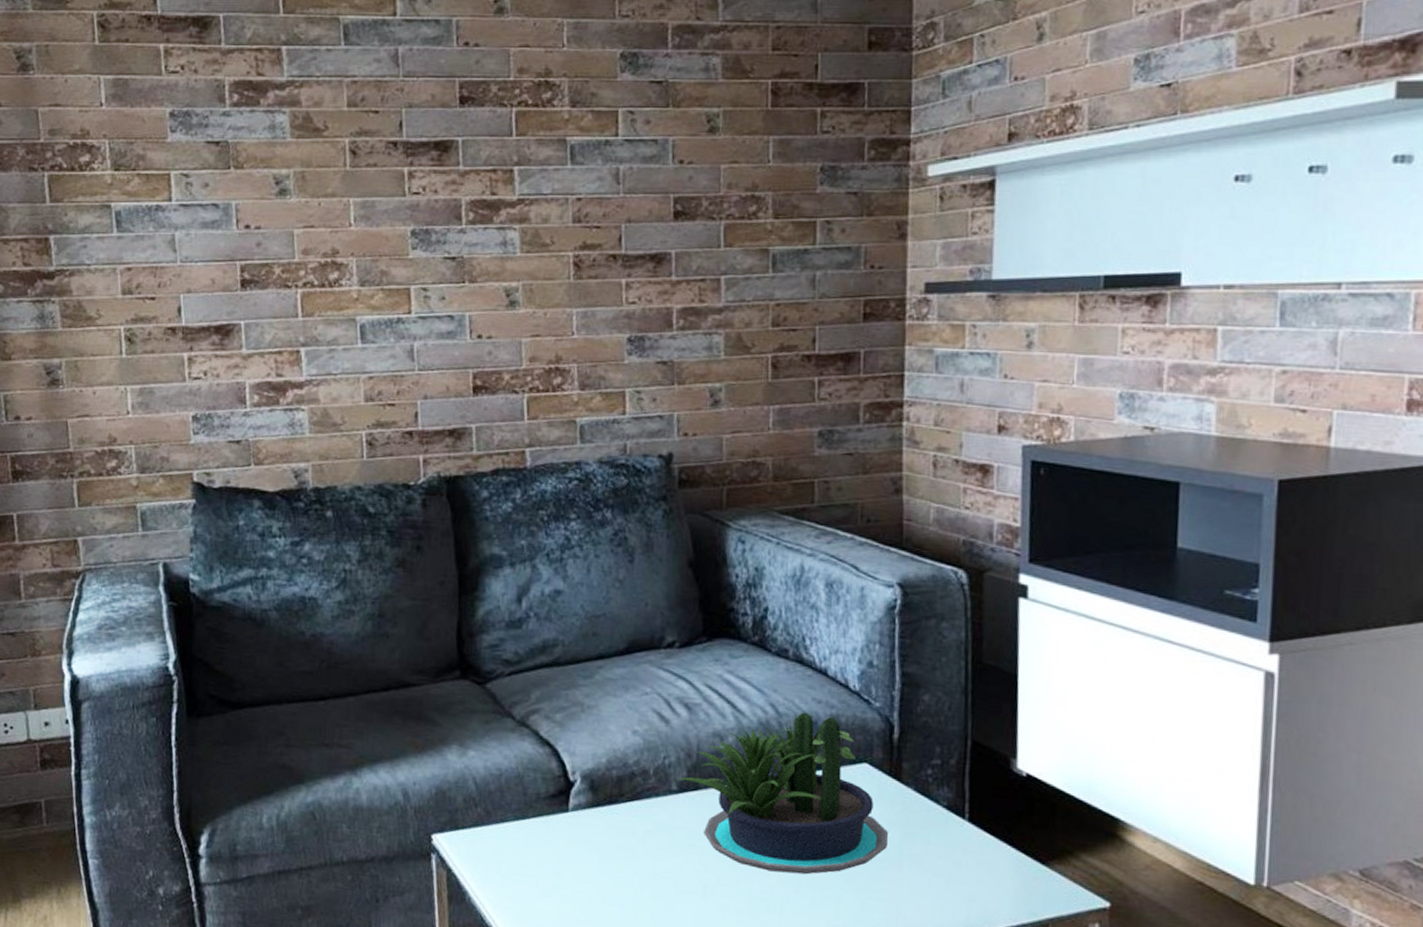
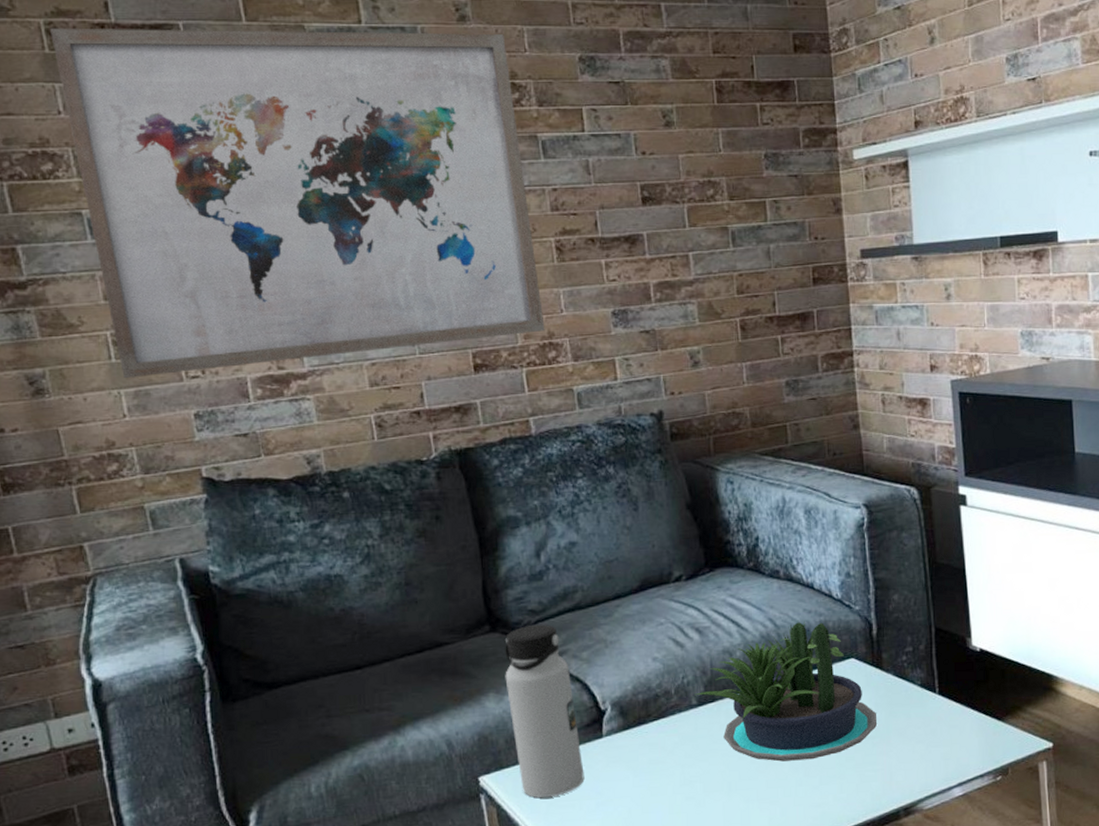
wall art: none [102,20,553,375] -> present [50,28,545,378]
water bottle: none [470,676,544,869] -> present [505,624,585,798]

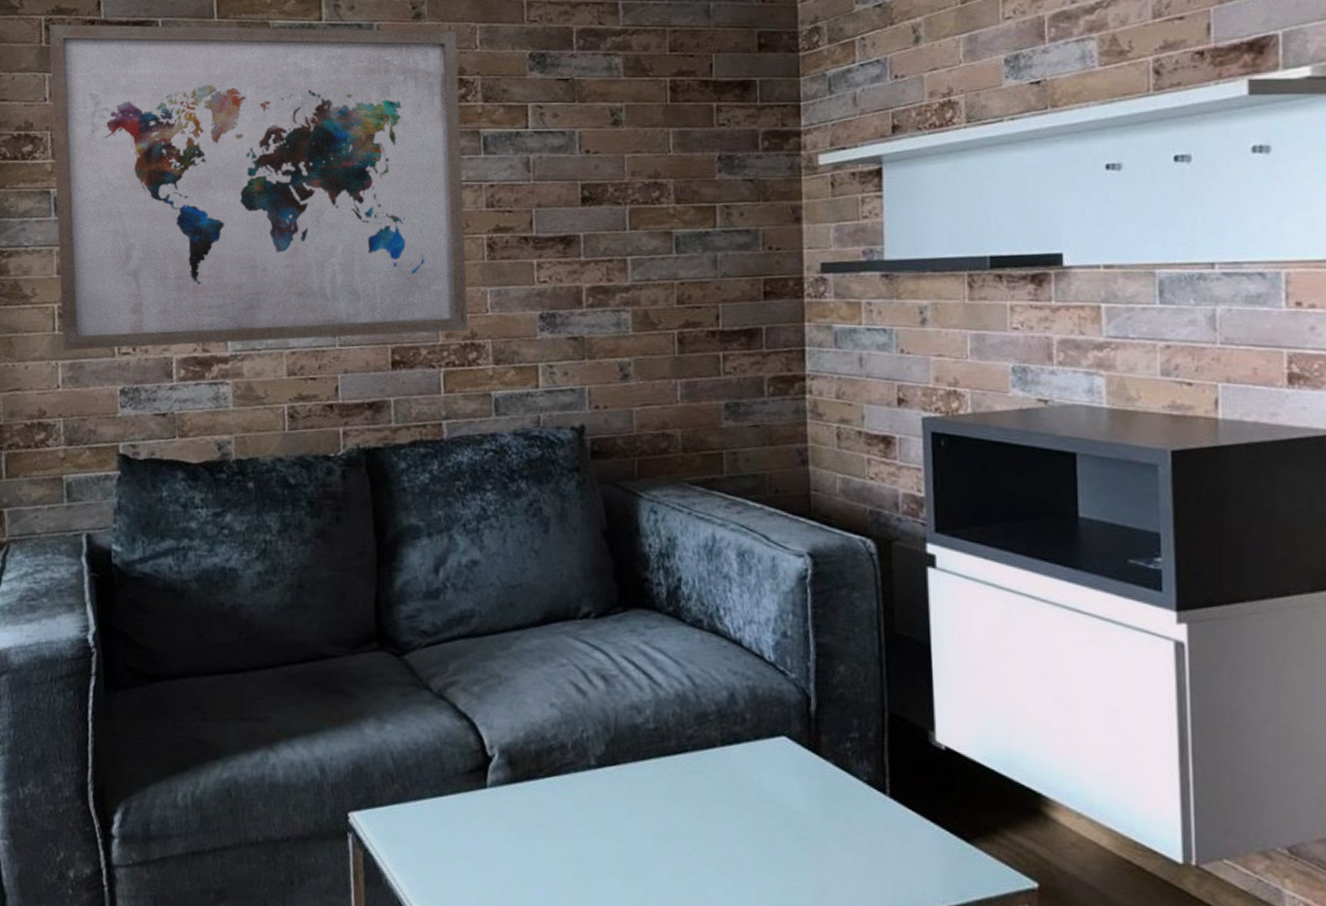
water bottle: present [505,624,585,798] -> none [388,647,462,849]
potted plant: present [695,620,877,762] -> none [594,681,809,854]

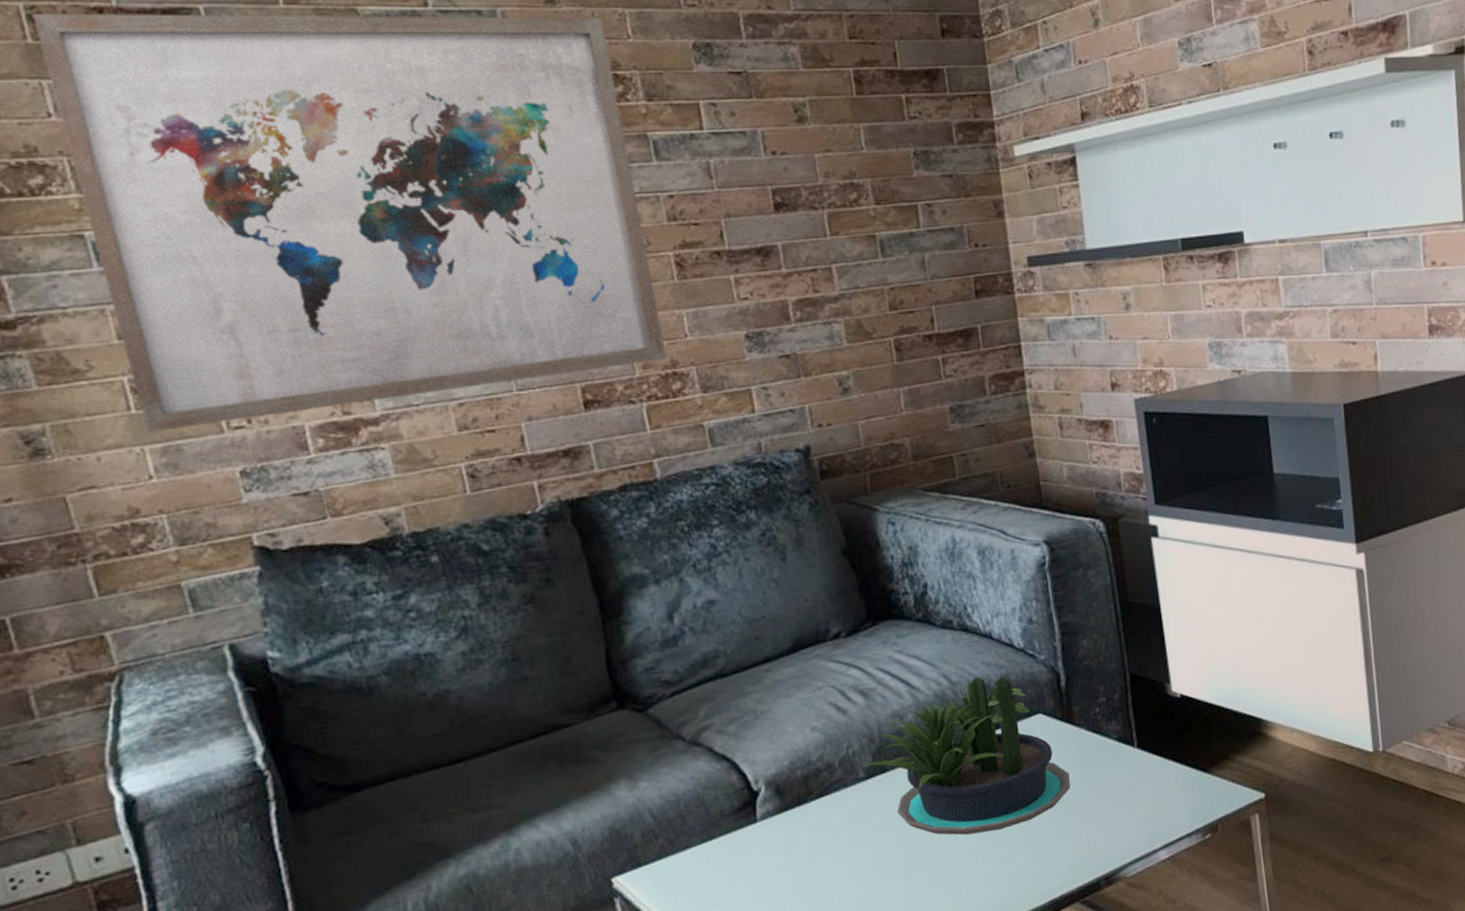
potted plant: none [594,681,809,854] -> present [862,674,1070,836]

